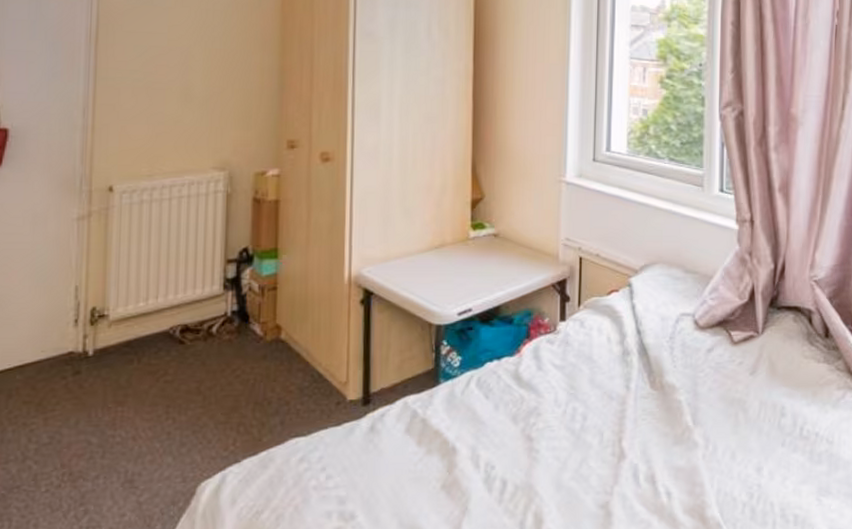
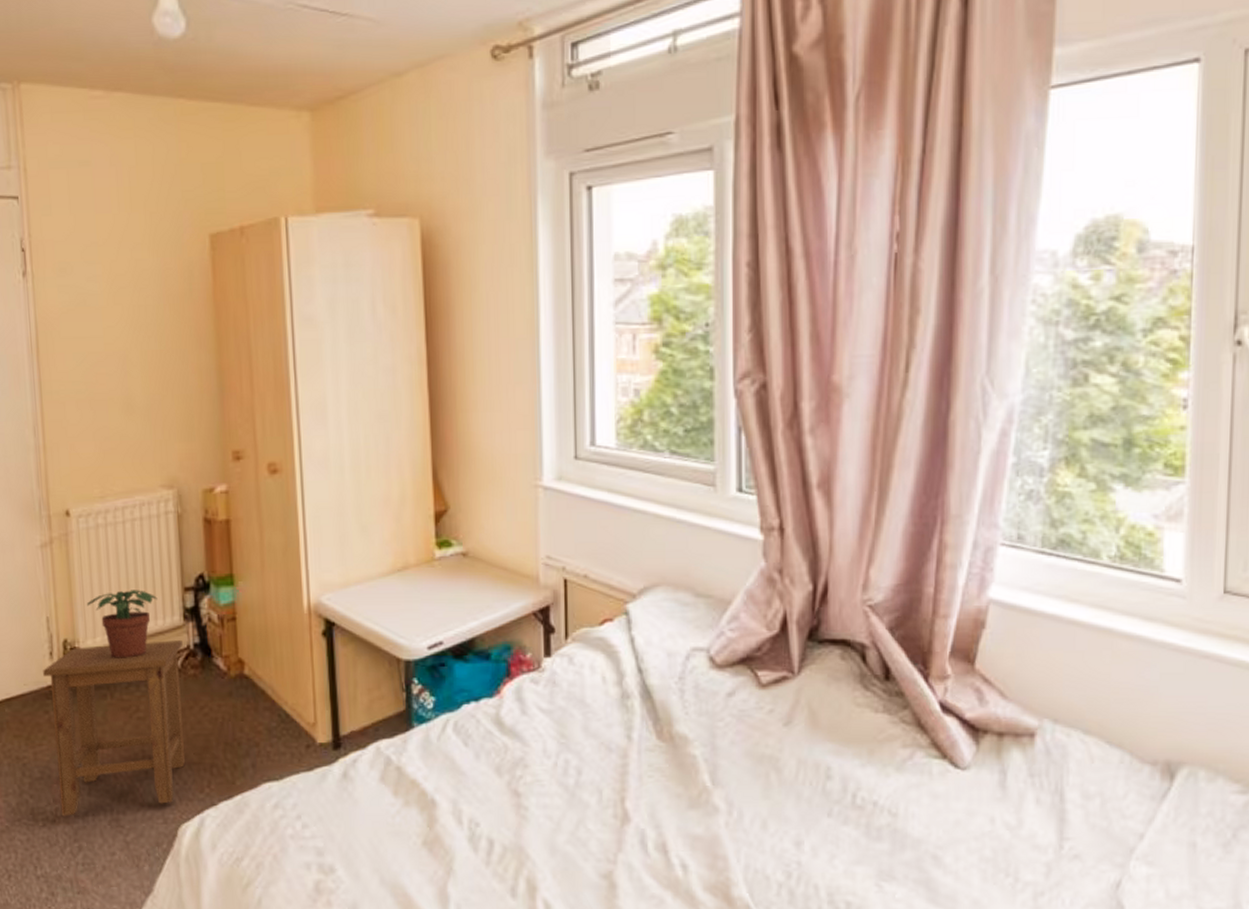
stool: none [65,308,220,481] -> present [43,640,185,817]
potted plant: none [122,261,198,325] -> present [87,590,158,658]

